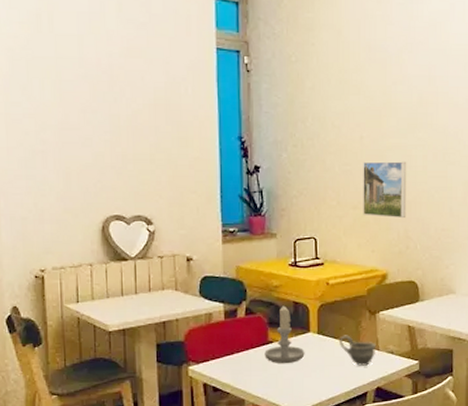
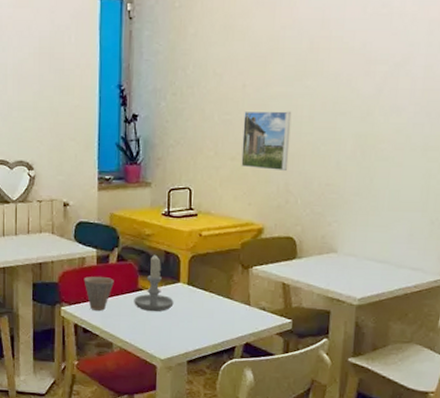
cup: none [211,332,243,367] -> present [84,276,114,311]
cup: present [340,335,377,366] -> none [209,287,248,320]

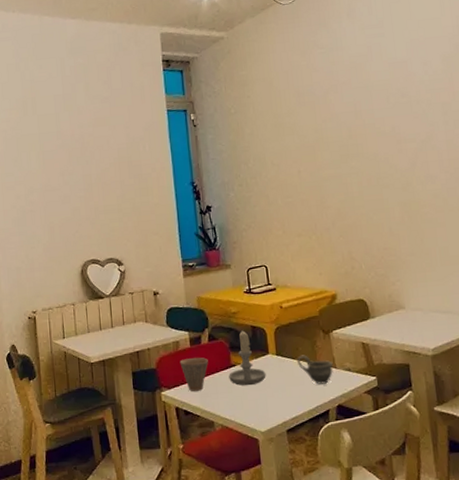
cup: none [209,287,248,320] -> present [297,355,334,385]
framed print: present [241,110,292,172] -> none [303,189,349,242]

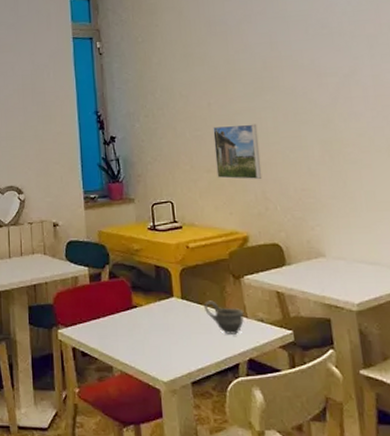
cup: present [180,357,208,391] -> none [78,296,108,331]
candle: present [229,330,266,386] -> none [129,269,170,330]
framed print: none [303,189,349,242] -> present [213,124,262,180]

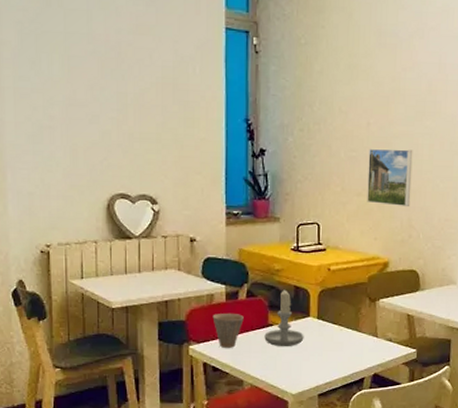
cup: none [78,296,108,331] -> present [212,314,244,348]
candle: none [129,269,170,330] -> present [264,289,304,347]
cup: present [204,300,244,334] -> none [339,321,375,352]

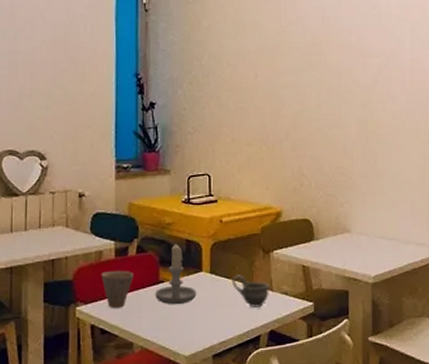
cup: none [339,321,375,352] -> present [232,274,270,307]
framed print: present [367,148,413,207] -> none [257,99,301,156]

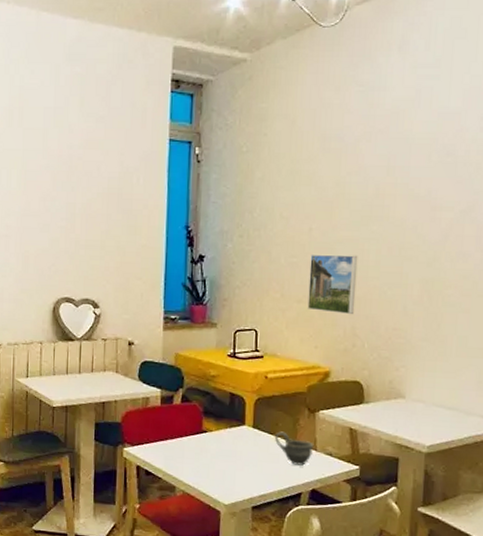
cup: present [101,271,134,308] -> none [147,417,178,453]
candle: present [155,243,197,305] -> none [198,396,239,456]
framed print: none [257,99,301,156] -> present [307,254,358,315]

